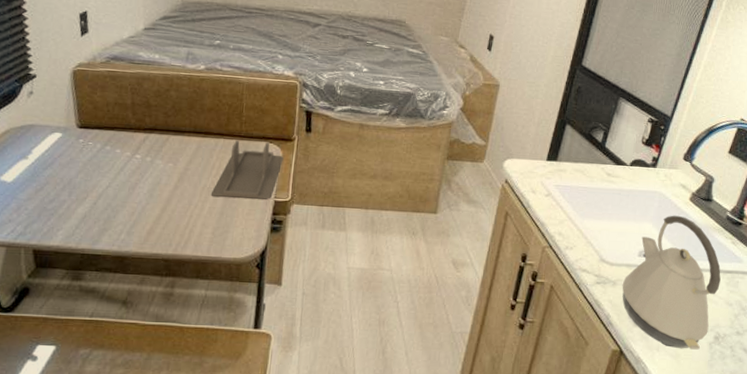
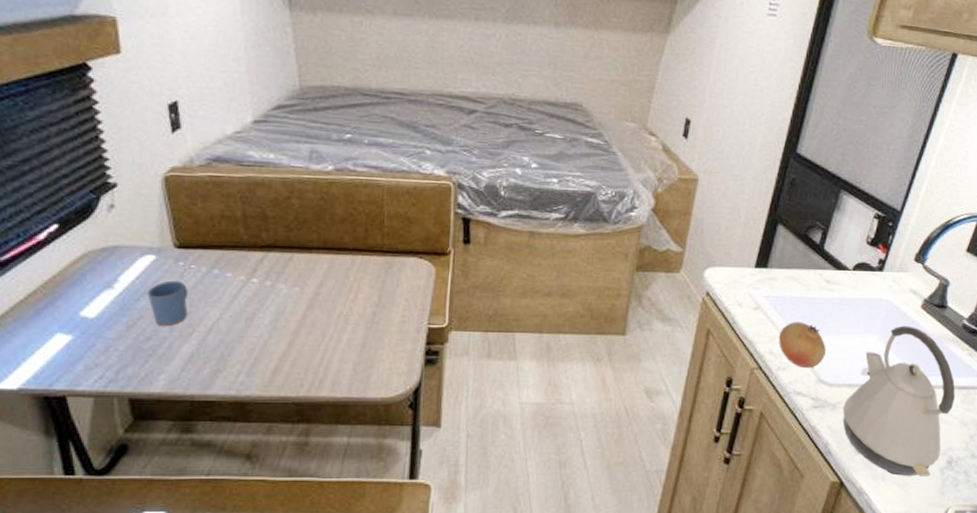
mug: none [53,154,85,191] -> present [147,280,188,326]
napkin holder: present [210,140,284,200] -> none [349,256,437,326]
fruit: none [566,208,608,249] -> present [778,321,827,369]

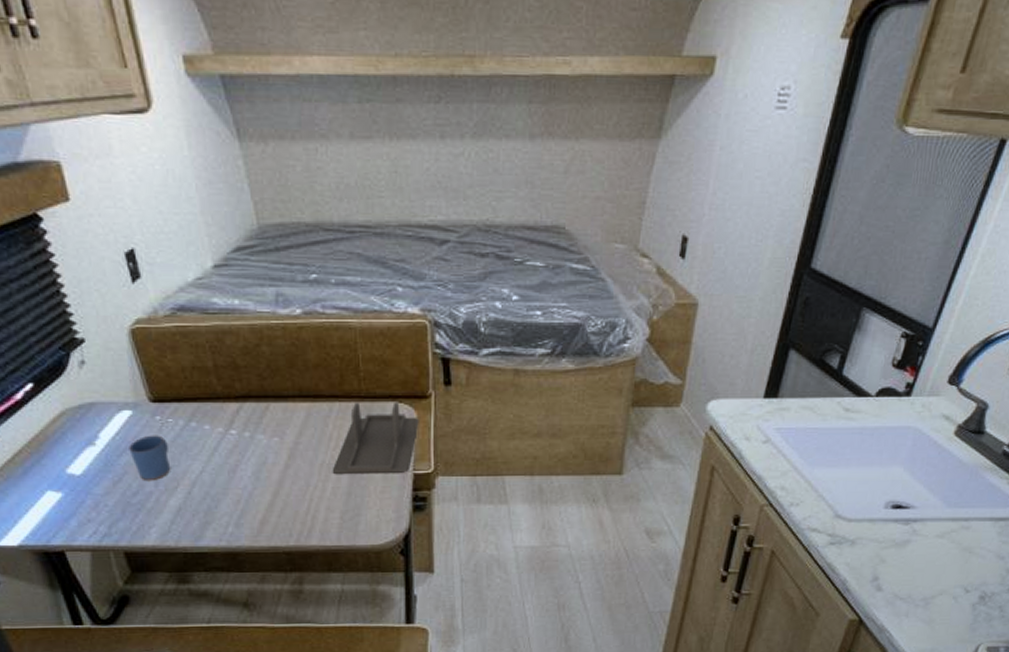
napkin holder: none [349,256,437,326] -> present [332,402,419,474]
fruit: present [778,321,827,369] -> none [790,454,845,504]
kettle: present [842,325,955,477] -> none [862,454,992,613]

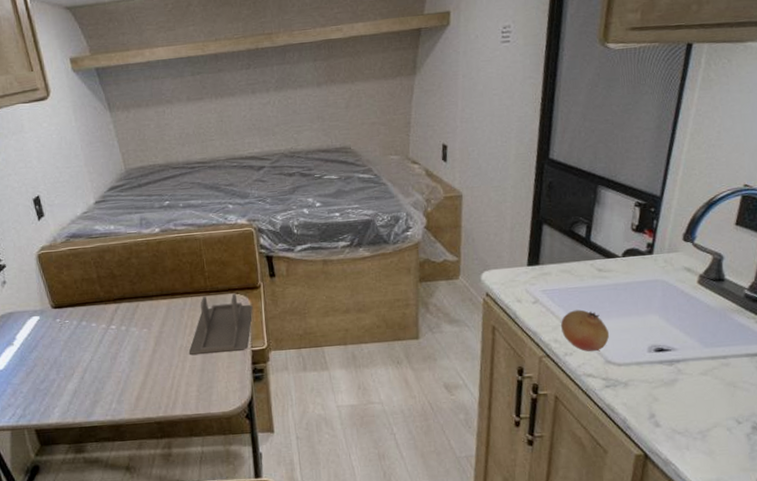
mug: present [129,435,170,480] -> none [37,333,68,370]
fruit: none [790,454,845,504] -> present [560,309,610,352]

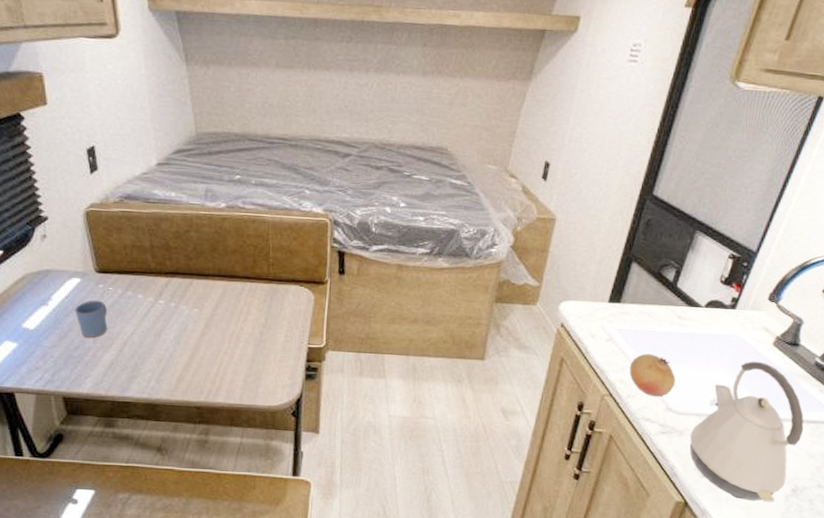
mug: none [37,333,68,370] -> present [75,300,107,338]
napkin holder: present [188,293,253,355] -> none [240,283,316,346]
kettle: none [635,302,749,445] -> present [689,361,804,502]

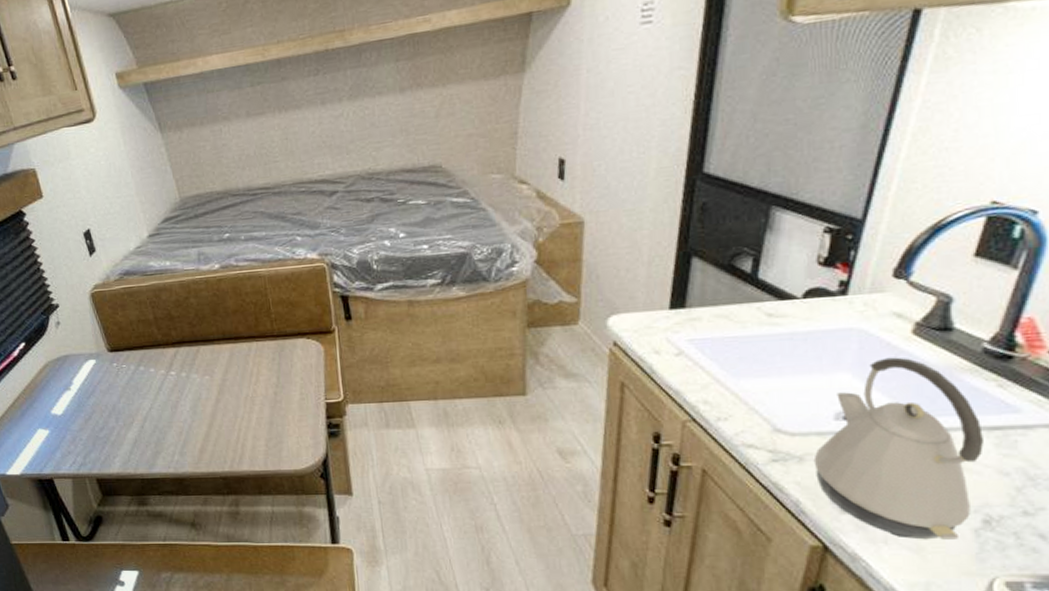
mug: present [75,300,107,338] -> none [95,379,126,417]
fruit: present [629,353,676,398] -> none [712,364,781,418]

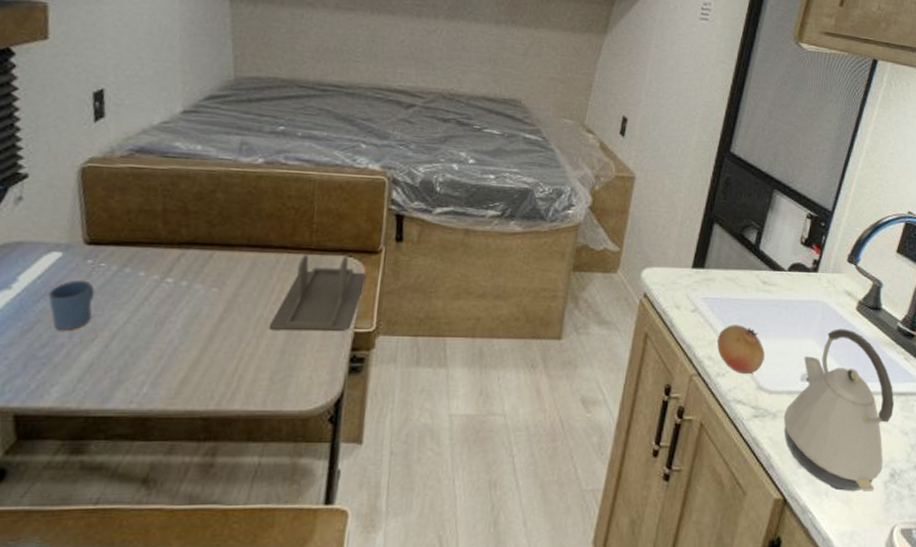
mug: none [95,379,126,417] -> present [48,280,95,330]
napkin holder: none [255,338,327,405] -> present [268,254,367,331]
fruit: none [712,364,781,418] -> present [716,324,765,375]

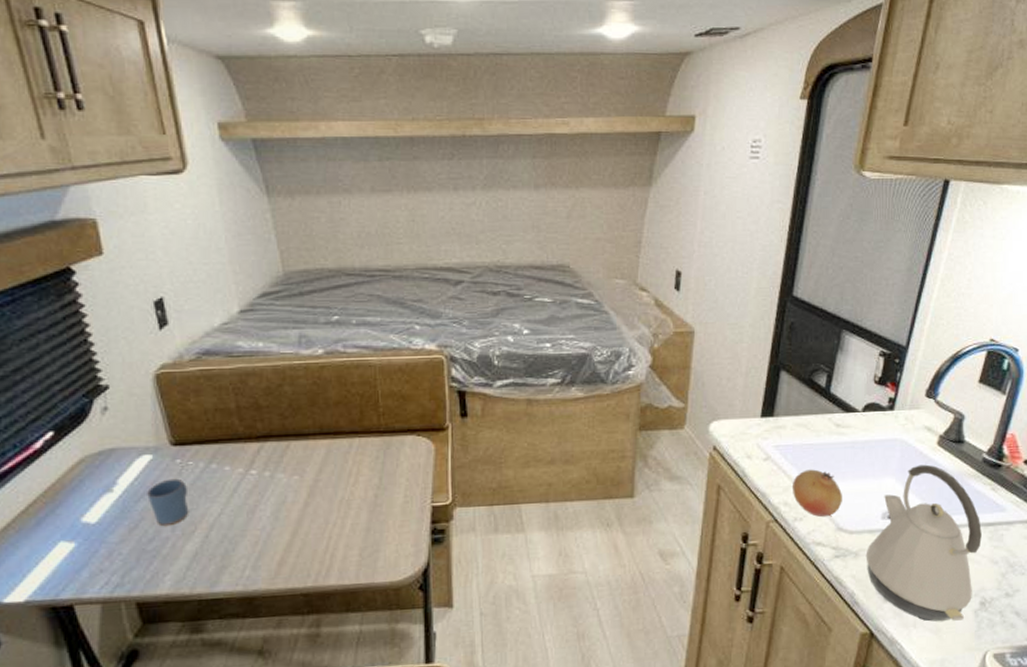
napkin holder: present [268,254,367,331] -> none [351,435,437,510]

